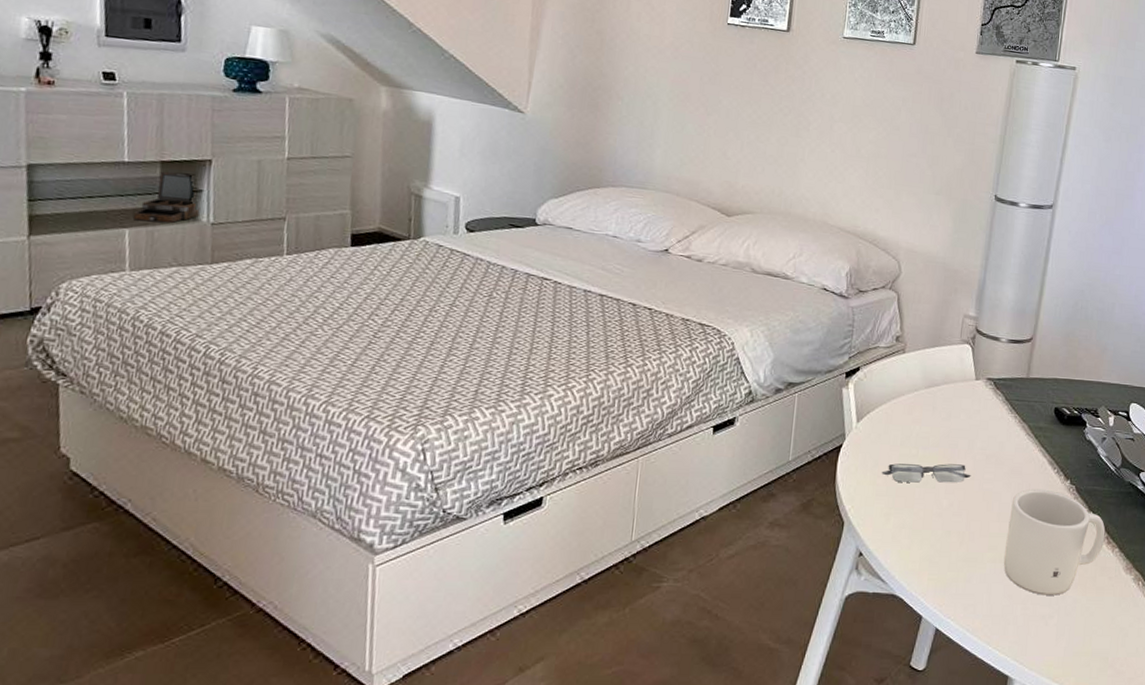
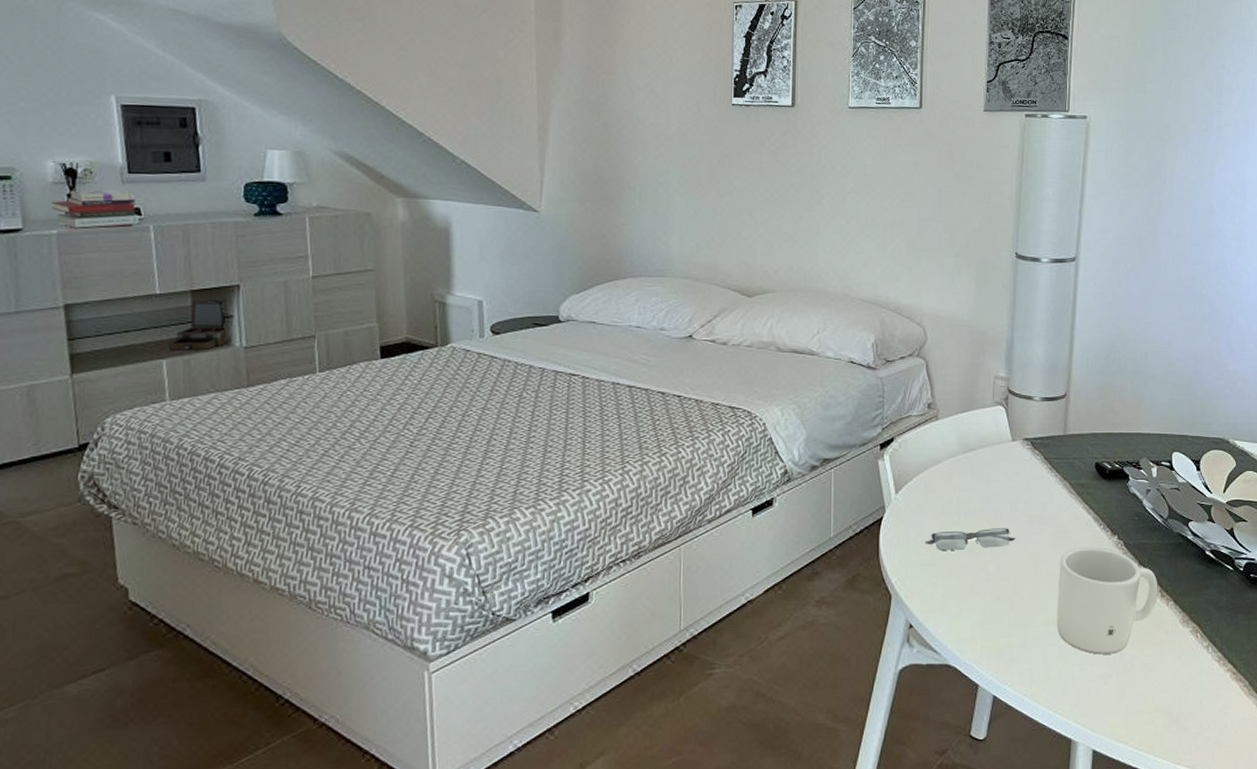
books: none [22,48,114,92] -> present [51,189,140,230]

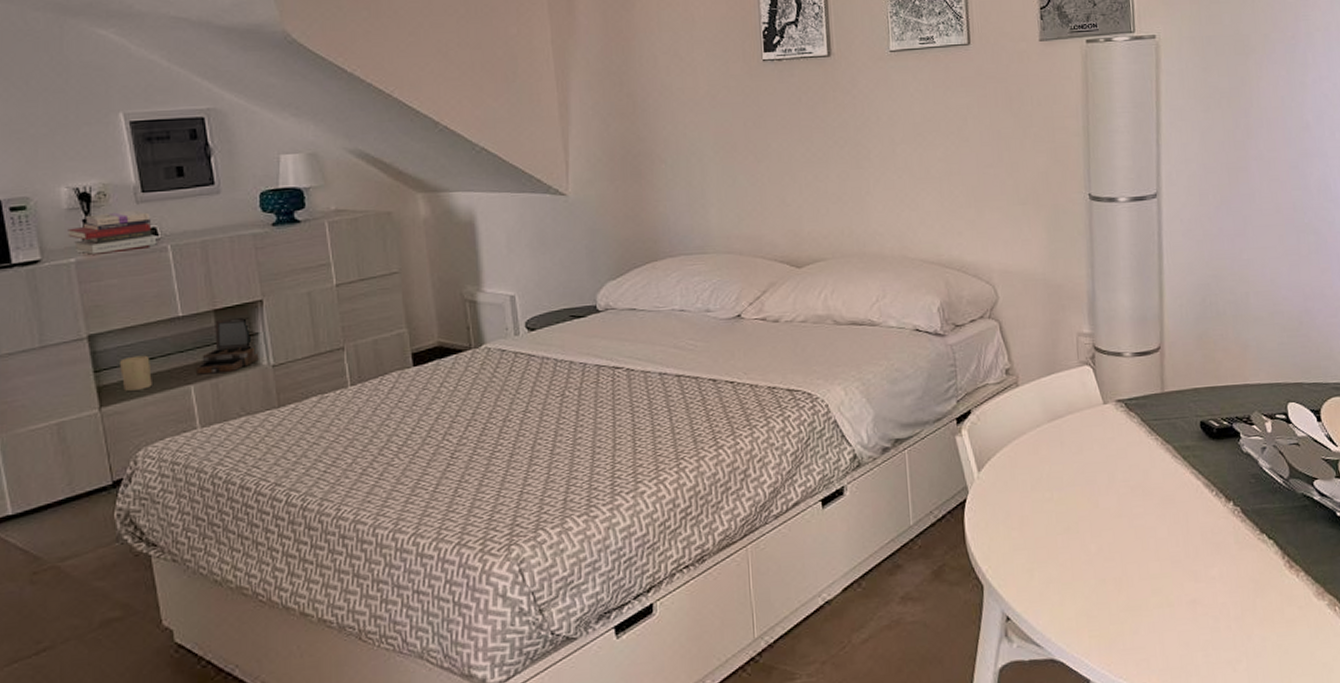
candle: none [94,328,125,362] -> present [120,355,152,392]
glasses: present [924,528,1016,550] -> none [1015,501,1118,532]
mug: present [1056,546,1158,655] -> none [1169,516,1286,638]

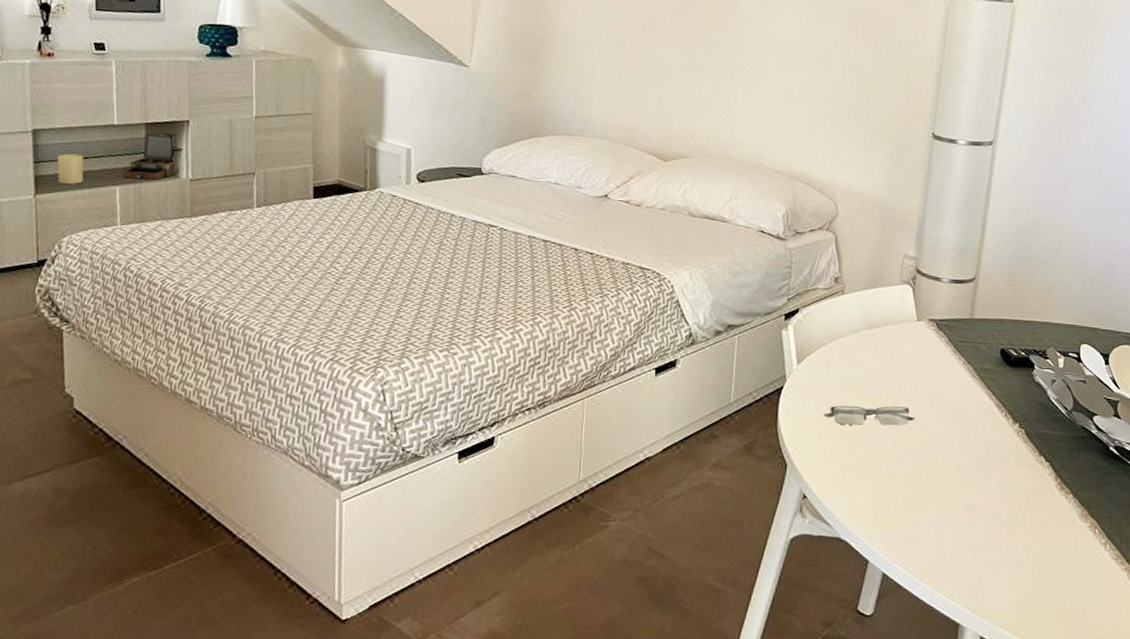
books: present [68,209,157,256] -> none [26,23,104,61]
glasses: none [1015,501,1118,532] -> present [823,406,915,426]

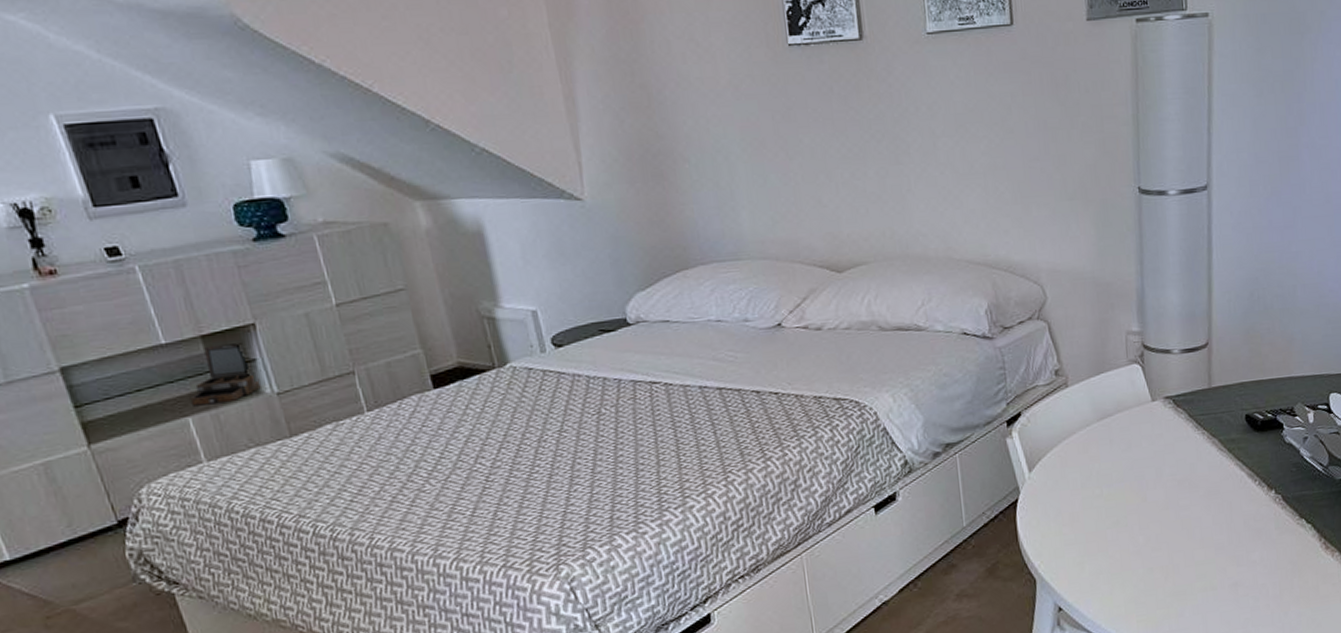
candle: present [57,153,84,185] -> none [102,387,144,427]
glasses: present [823,406,915,426] -> none [1066,495,1165,527]

